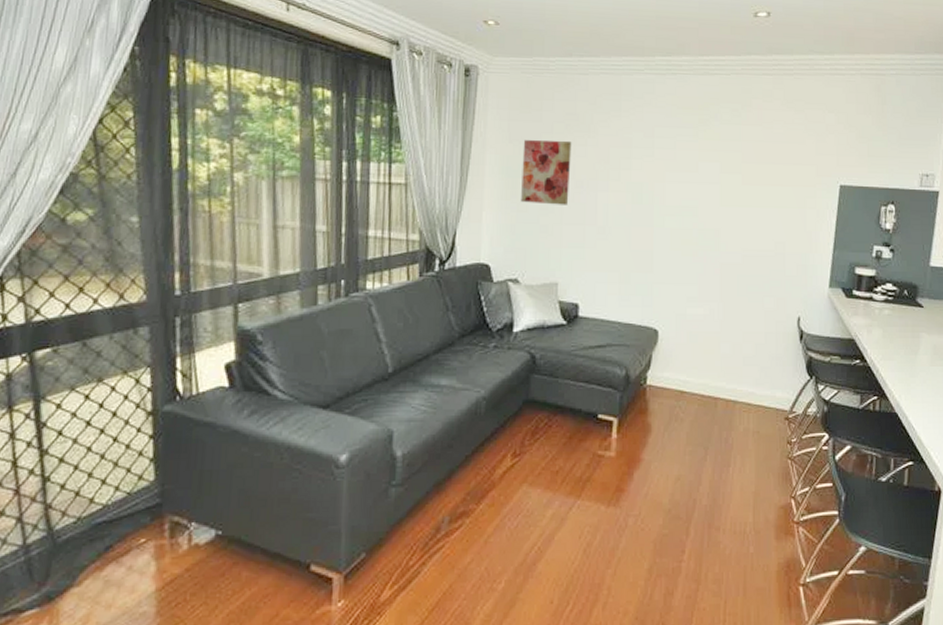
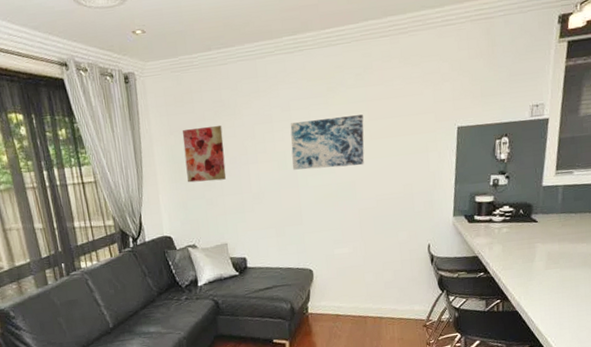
wall art: none [648,152,736,213] -> present [290,114,364,170]

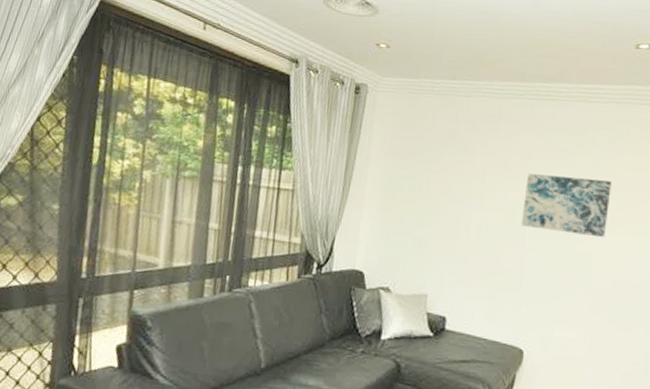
wall art: present [182,125,226,183] -> none [398,155,450,220]

